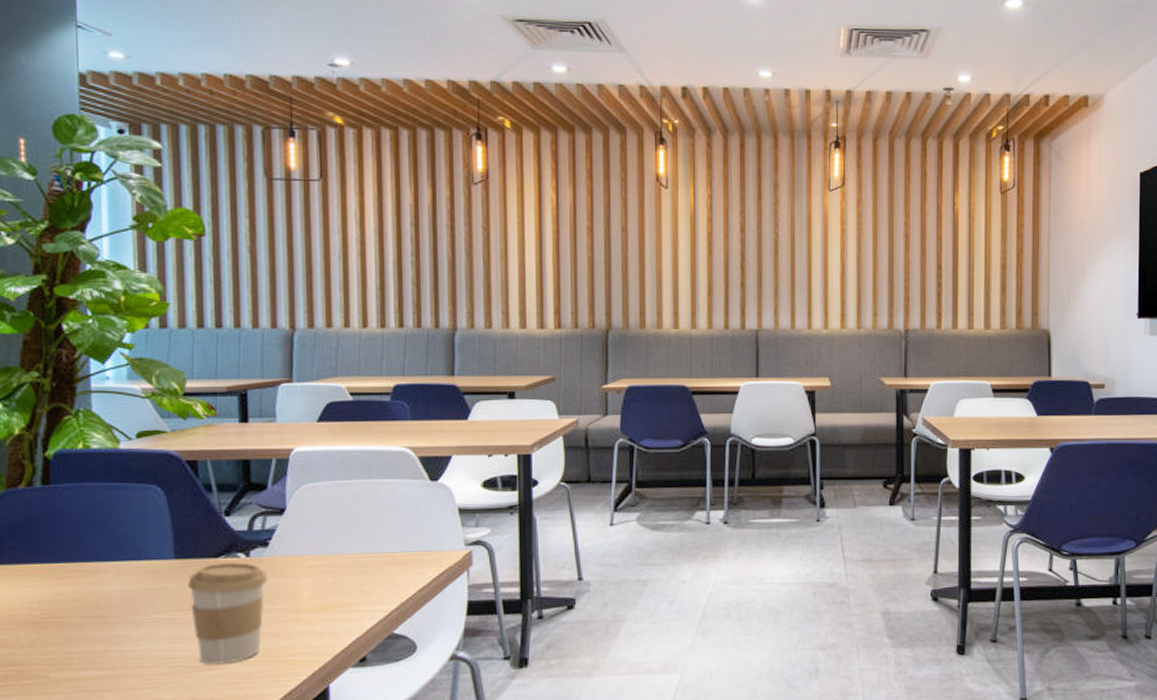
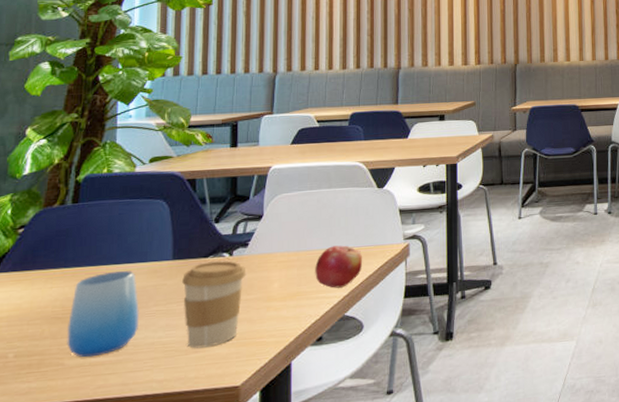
cup: none [49,569,139,671] -> present [67,270,140,358]
fruit: none [354,549,414,601] -> present [315,245,363,288]

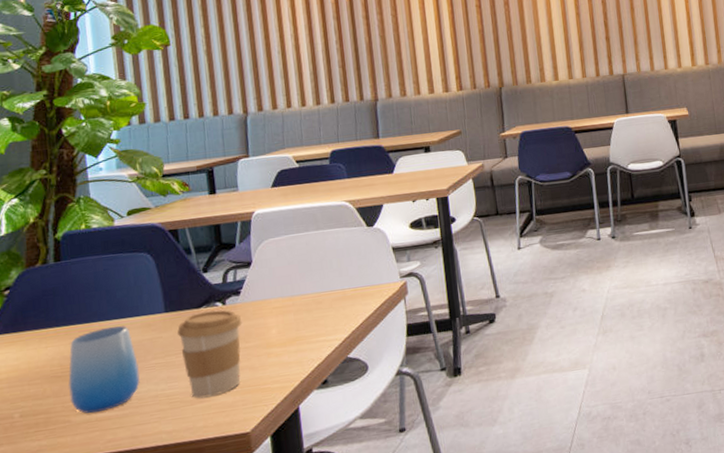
fruit: present [315,245,363,288] -> none [311,287,361,331]

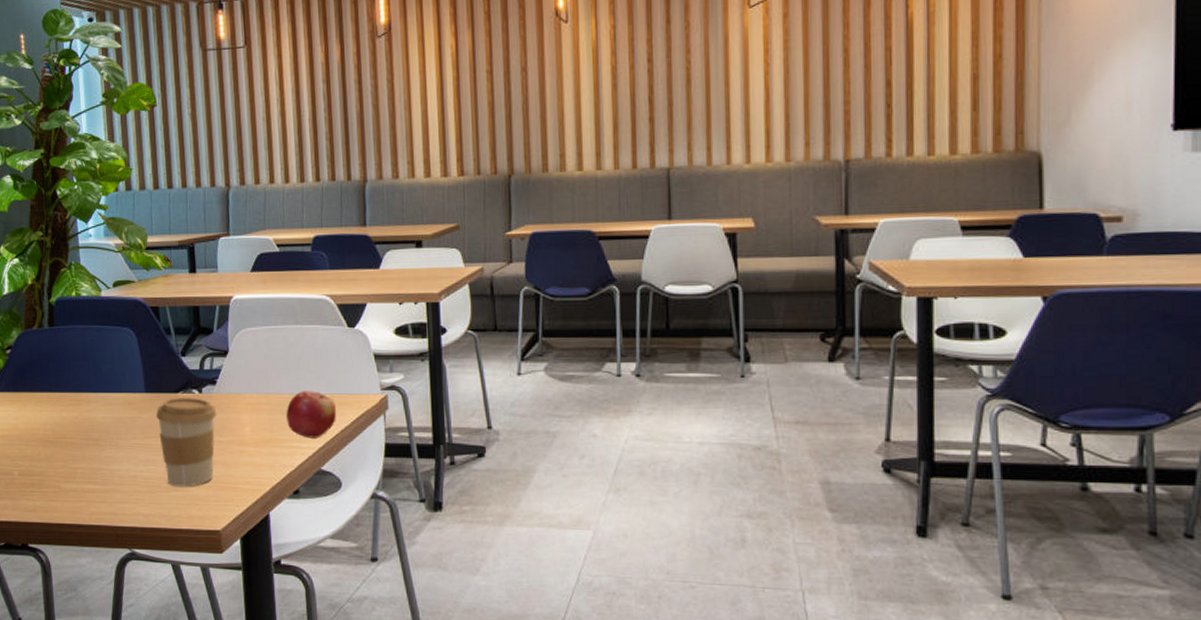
cup: present [68,325,140,414] -> none [59,399,122,484]
fruit: none [311,287,361,331] -> present [286,391,337,438]

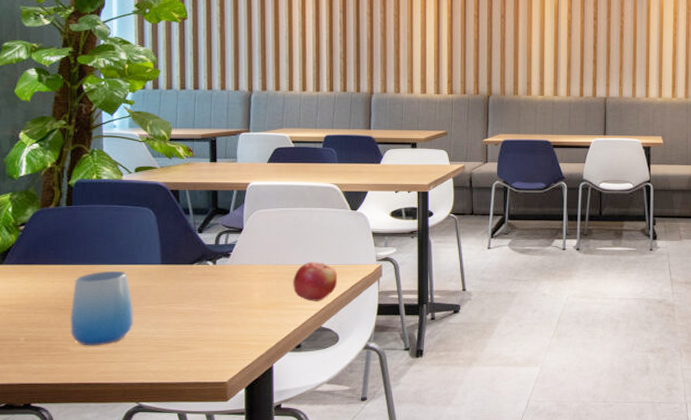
cup: none [59,399,122,484] -> present [70,270,134,346]
coffee cup: present [156,396,217,487] -> none [171,267,229,346]

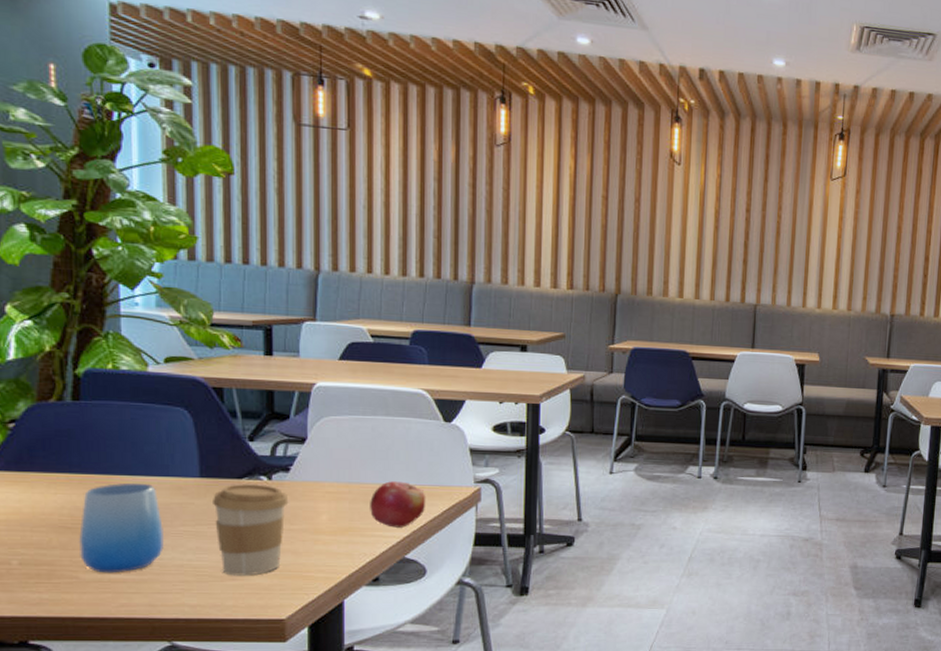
coffee cup: none [171,267,229,346] -> present [213,483,289,576]

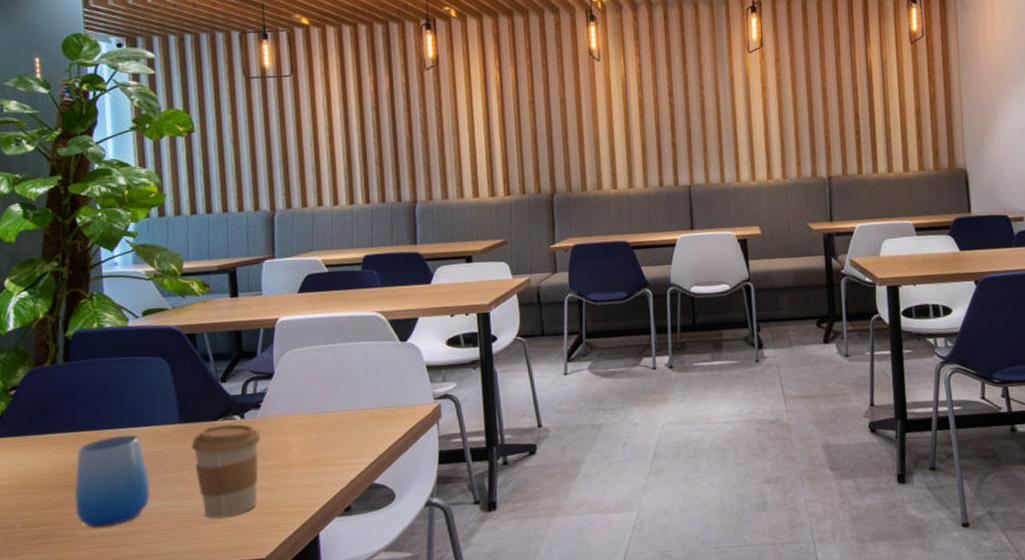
fruit: present [370,481,426,528] -> none [336,406,390,454]

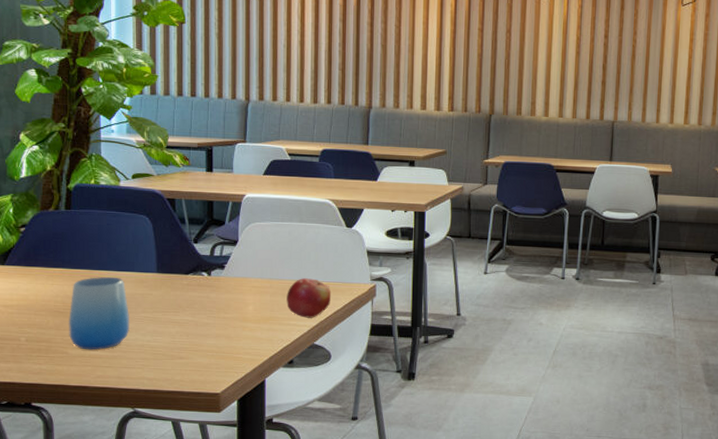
coffee cup: present [192,423,261,519] -> none [166,278,224,356]
fruit: none [336,406,390,454] -> present [286,278,332,318]

